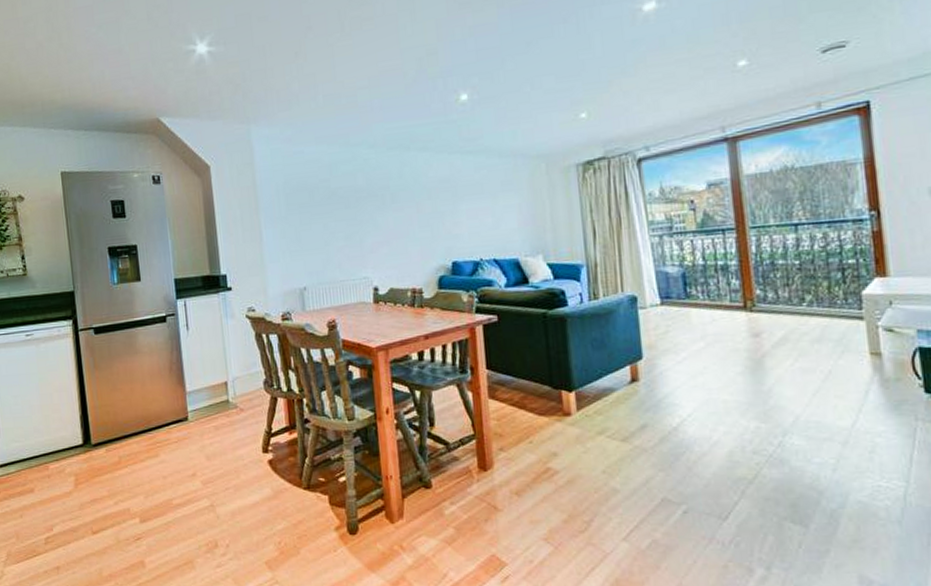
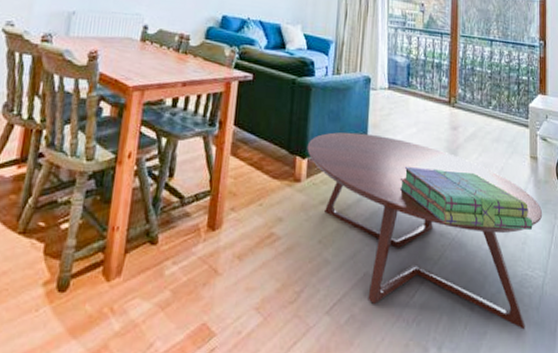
coffee table: none [572,356,897,545] -> present [307,132,543,330]
stack of books: none [691,380,883,441] -> present [399,166,533,231]

